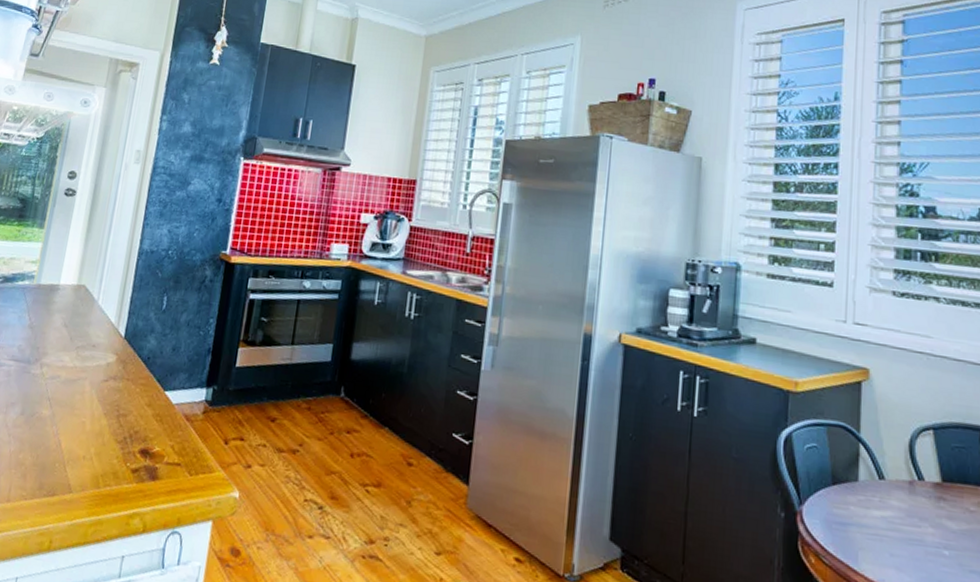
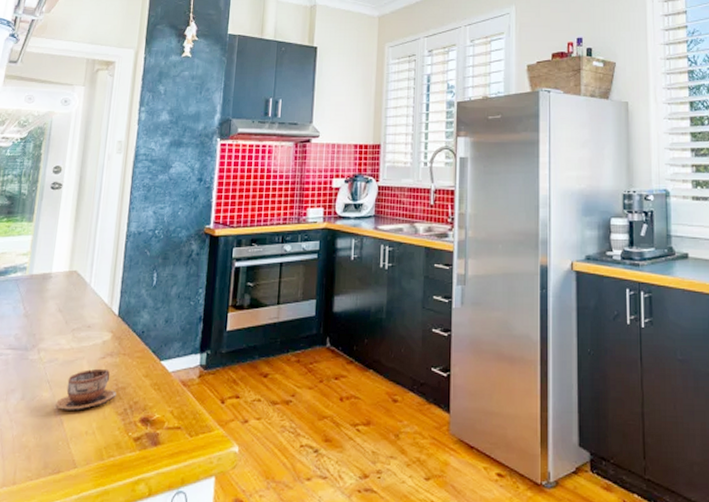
cup: none [55,391,117,433] -> present [56,368,116,410]

